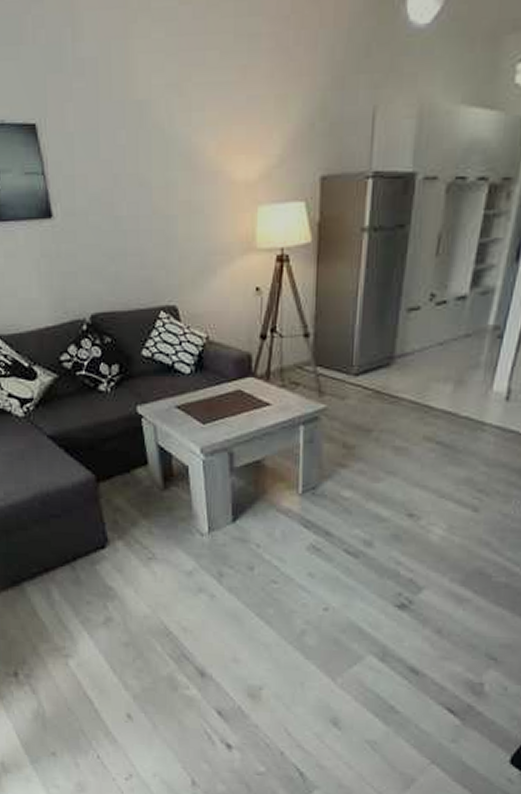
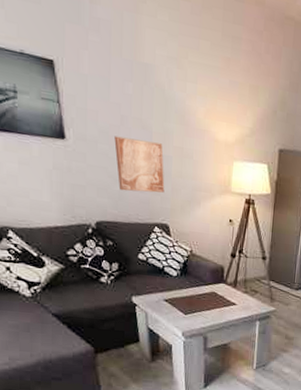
wall art: none [107,201,170,271] -> present [114,136,165,193]

